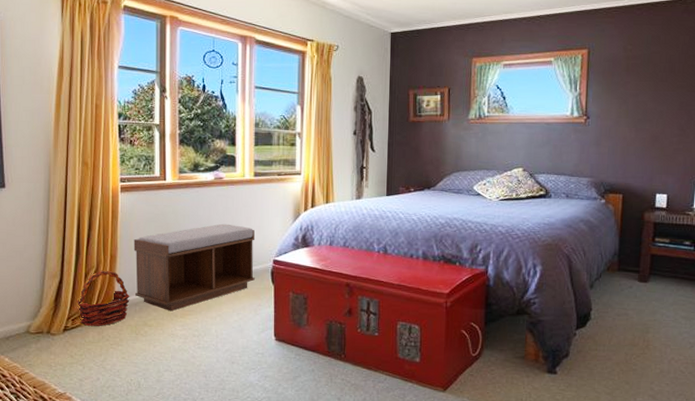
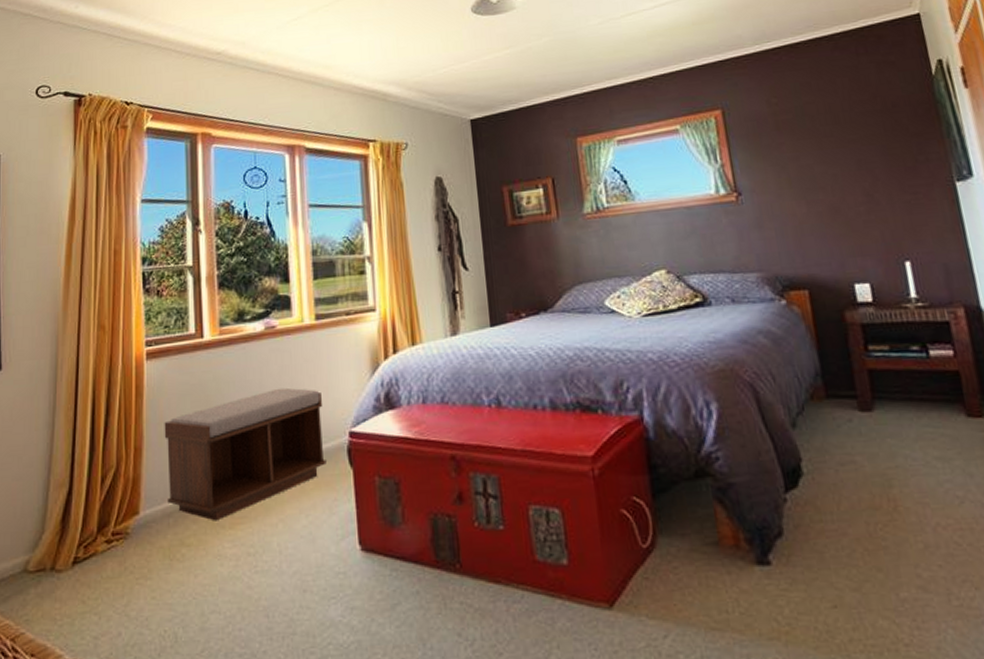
basket: present [76,270,130,327] -> none [89,469,161,555]

